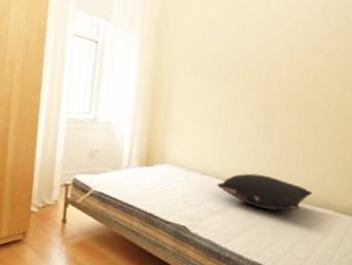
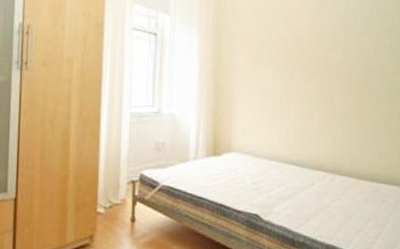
pillow: present [217,173,312,211] -> none [285,155,377,191]

